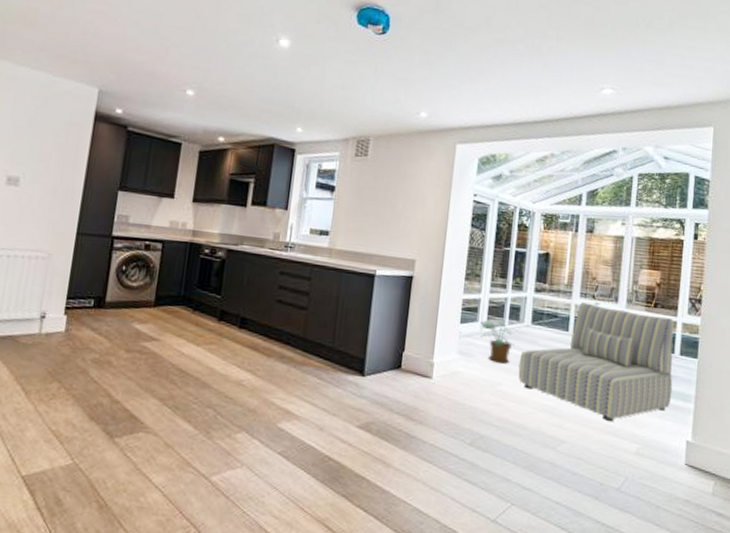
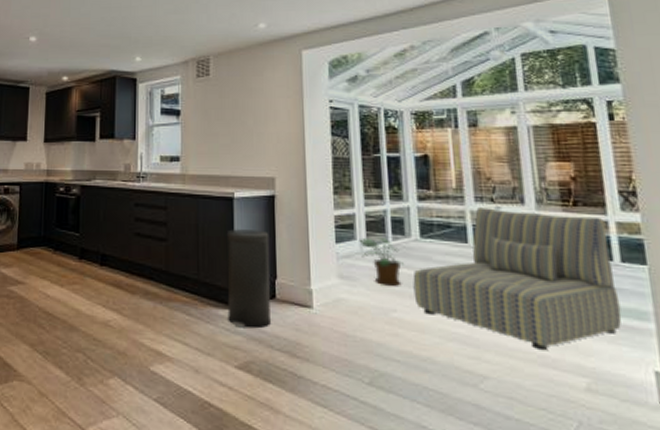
pedal bin: none [355,303,403,394] -> present [226,229,270,329]

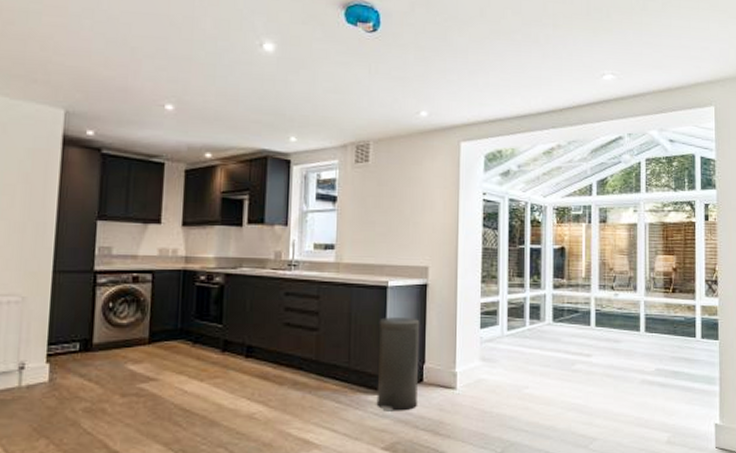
potted plant: present [359,236,404,286] -> none [501,321,537,365]
sofa: present [413,208,622,349] -> none [544,294,697,412]

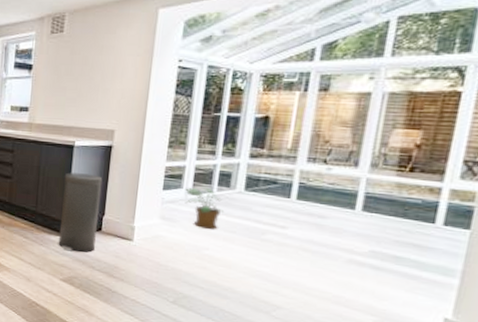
potted plant: none [501,321,537,365] -> present [185,187,224,229]

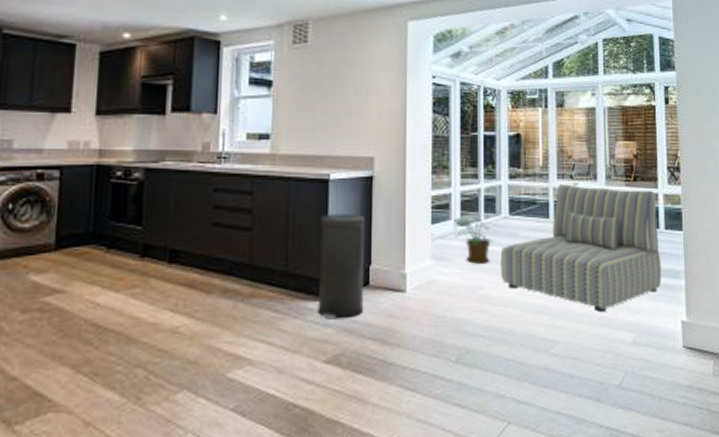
sofa: none [227,167,439,291] -> present [500,184,662,312]

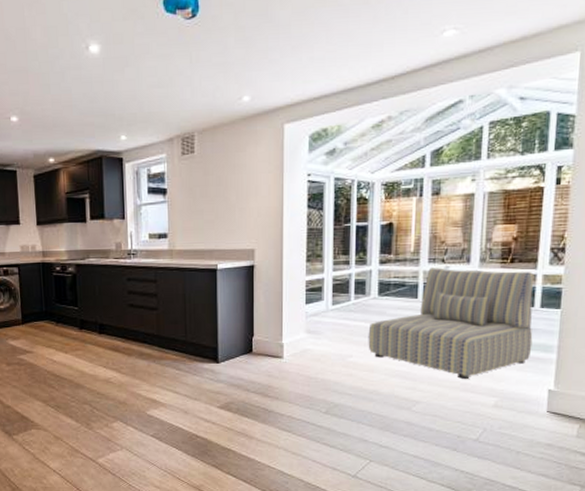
pedal bin: present [317,214,366,319] -> none [210,296,248,377]
potted plant: present [454,215,493,264] -> none [326,296,362,337]

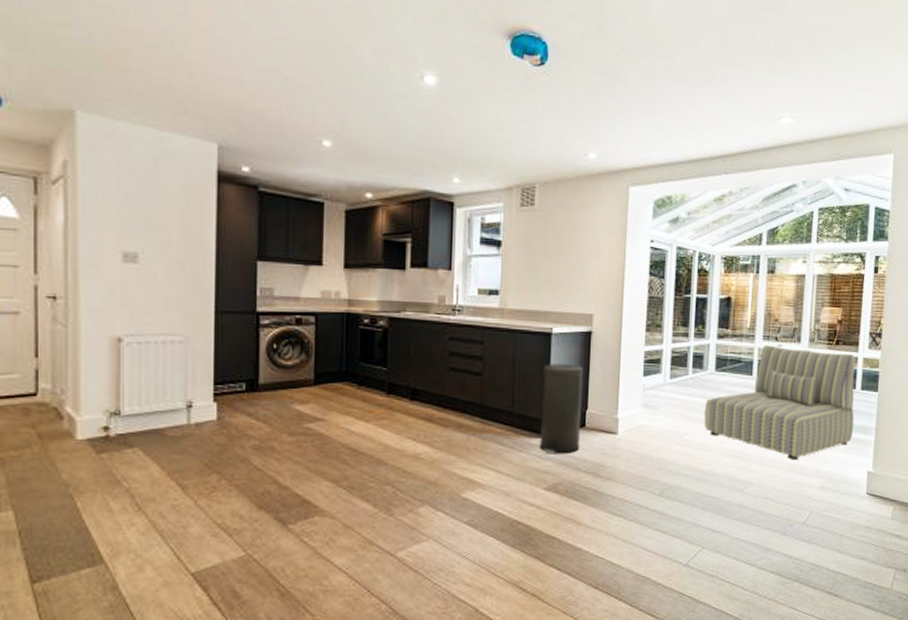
pedal bin: none [210,296,248,377] -> present [539,363,584,454]

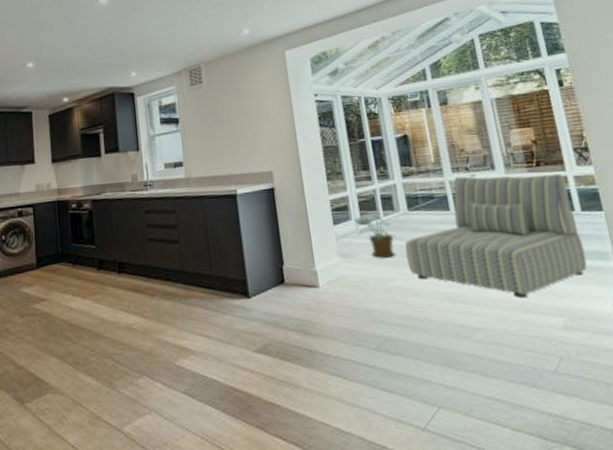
pedal bin: present [539,363,584,454] -> none [233,221,283,314]
potted plant: none [664,370,699,413] -> present [354,214,396,258]

